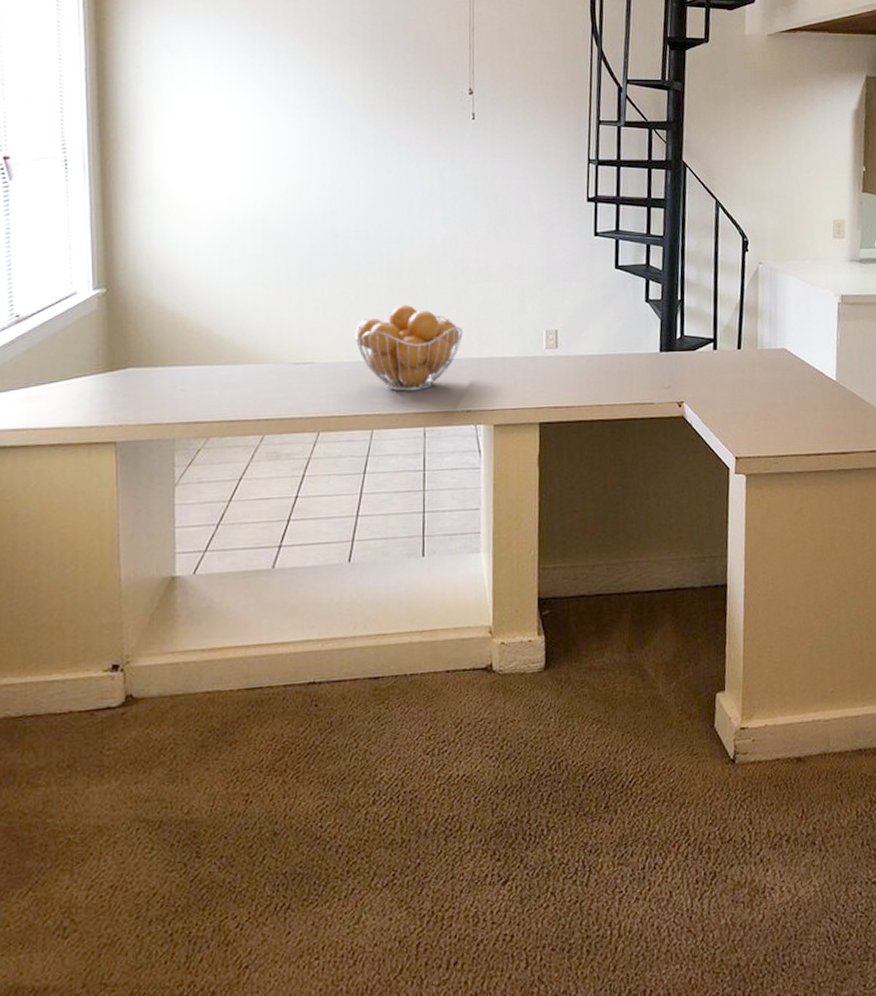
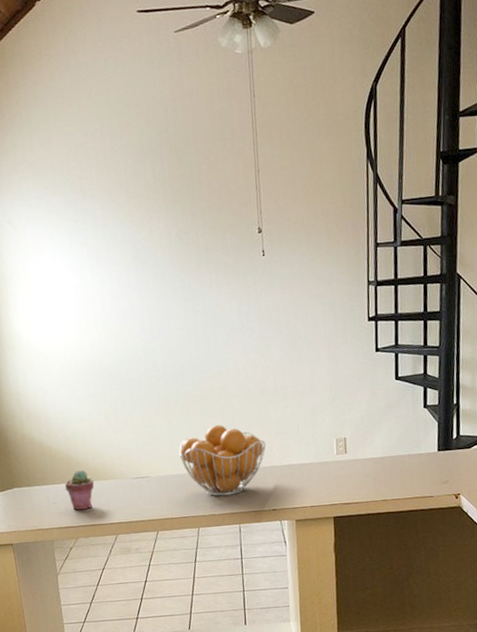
potted succulent: none [199,349,240,400] -> present [64,470,95,510]

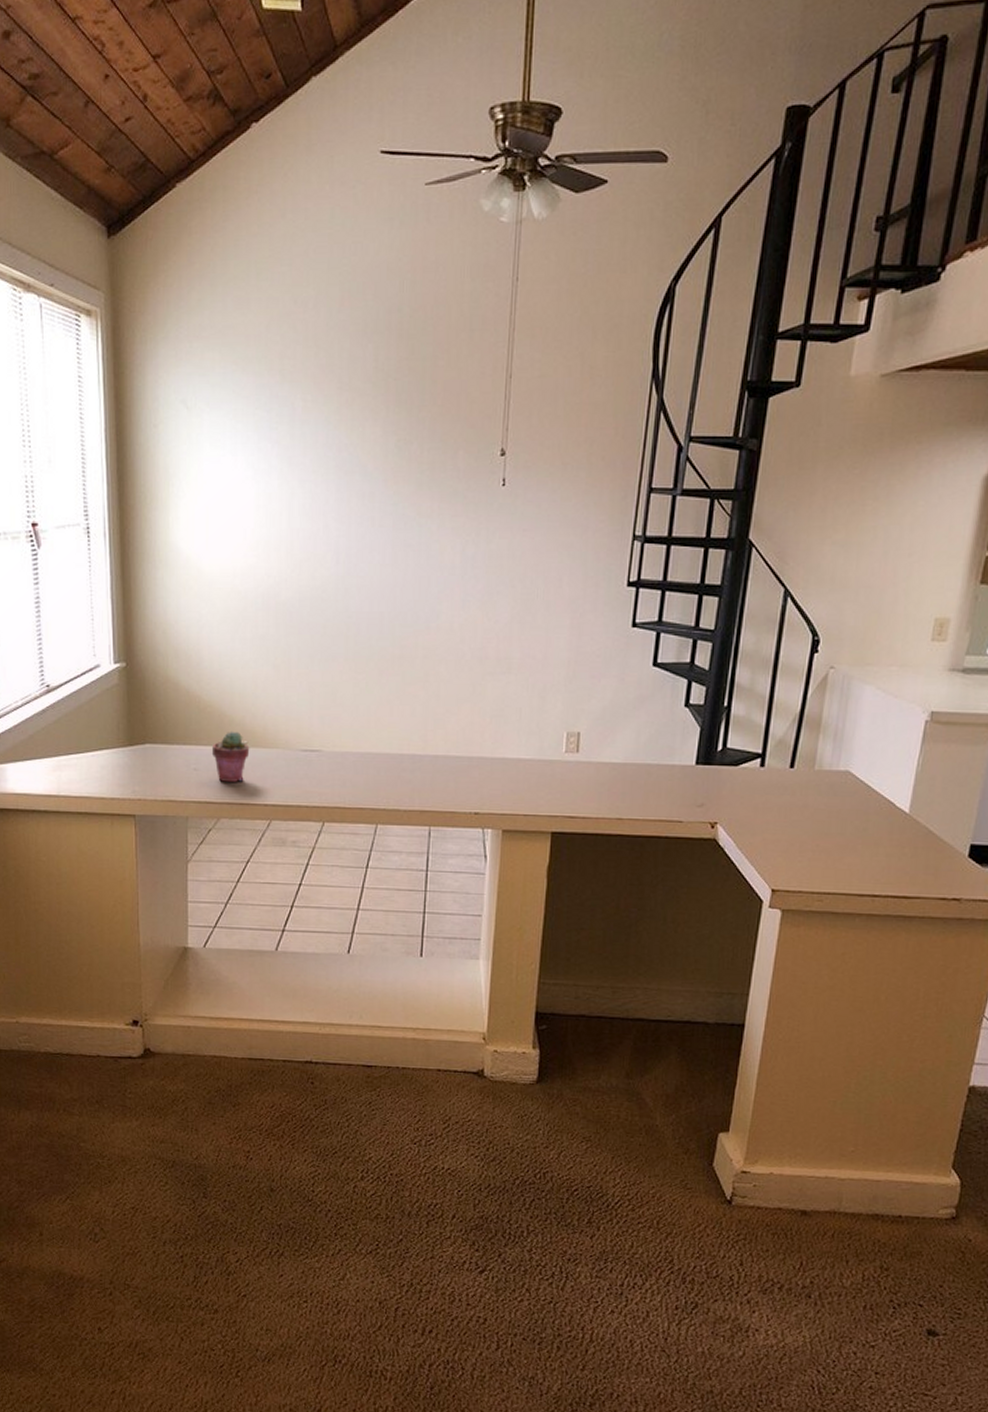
fruit basket: present [178,424,266,497] -> none [363,694,476,788]

